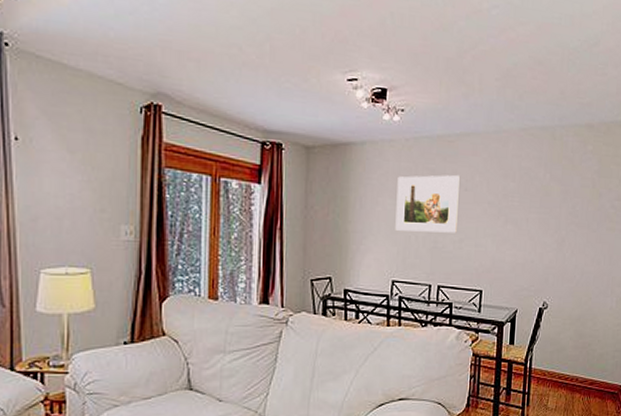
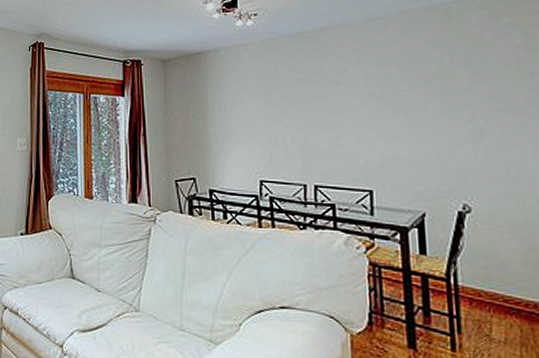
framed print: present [395,174,460,233] -> none [256,69,331,130]

